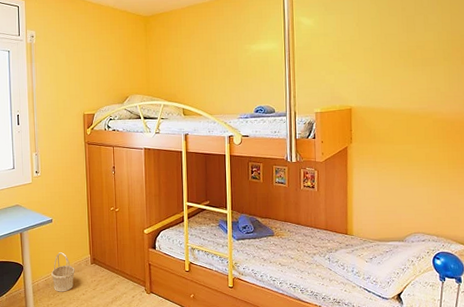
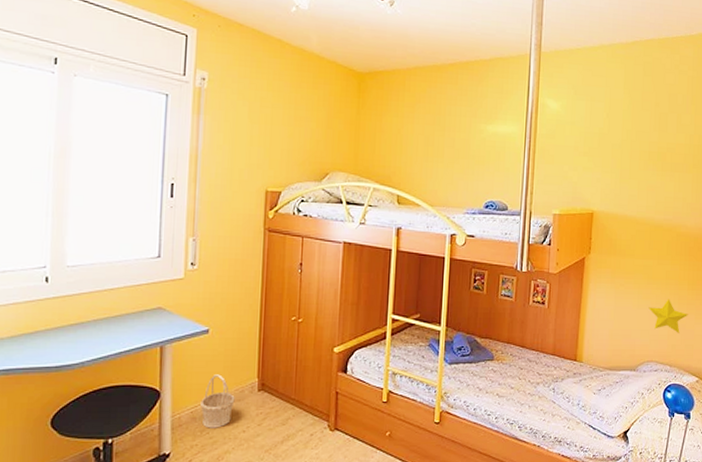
decorative star: none [411,177,451,207] -> present [648,299,688,333]

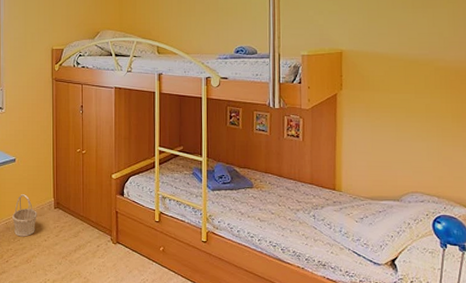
decorative star: present [648,299,688,333] -> none [409,131,455,165]

